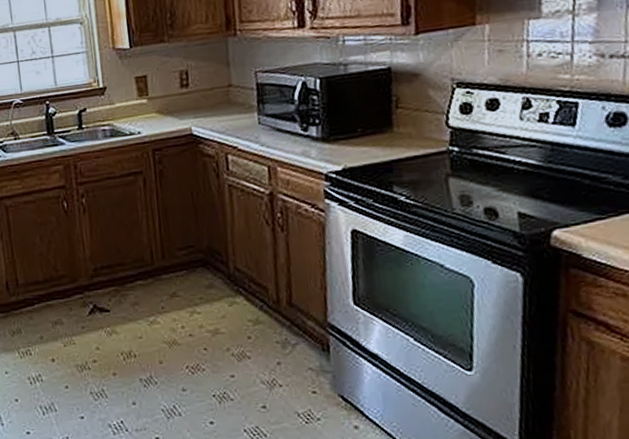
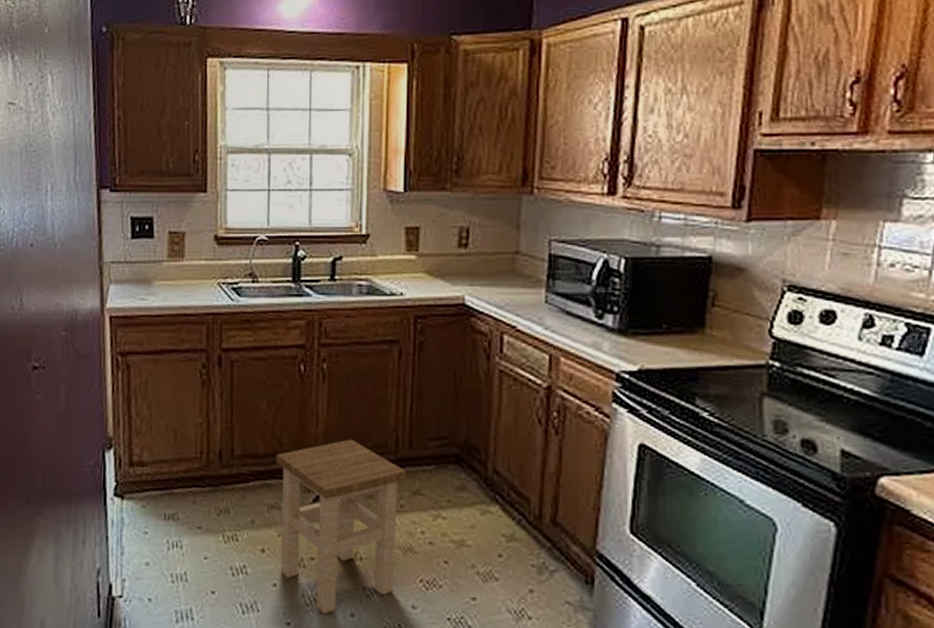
stool: none [54,258,165,406] -> present [276,439,407,615]

